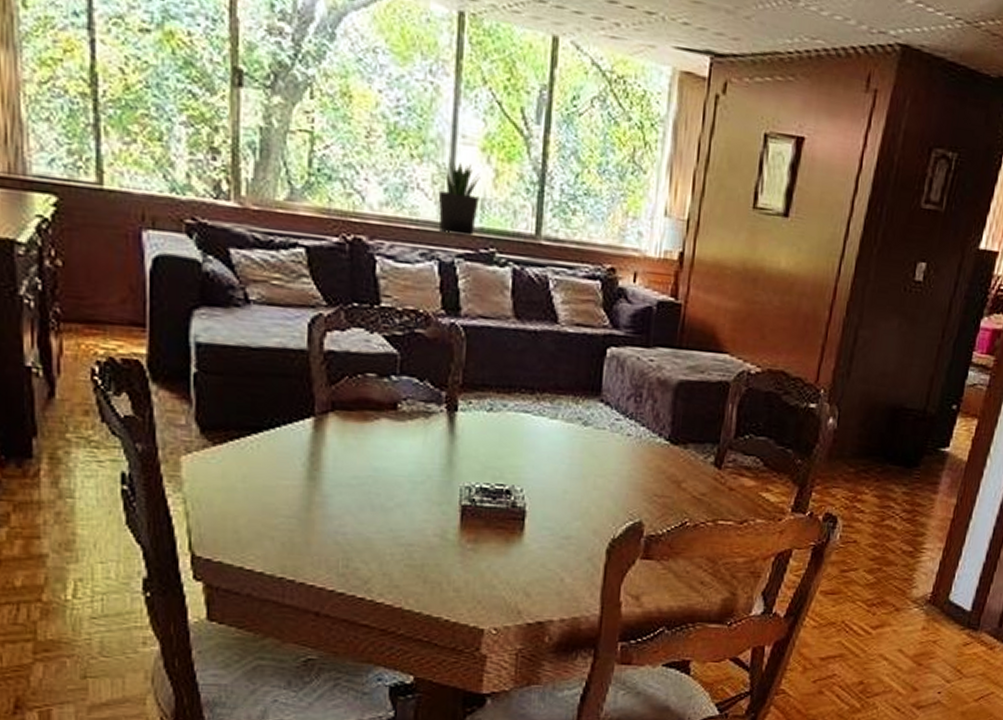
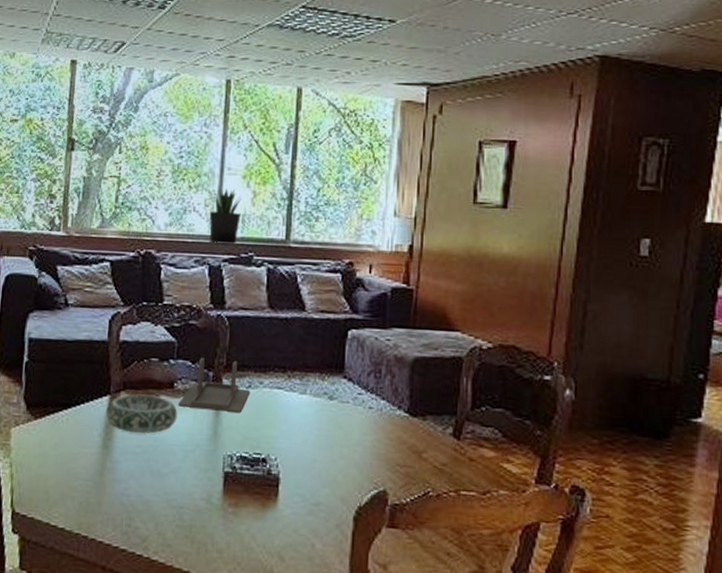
decorative bowl: none [309,416,403,463] -> present [105,394,178,434]
napkin holder: none [404,373,492,439] -> present [178,357,251,413]

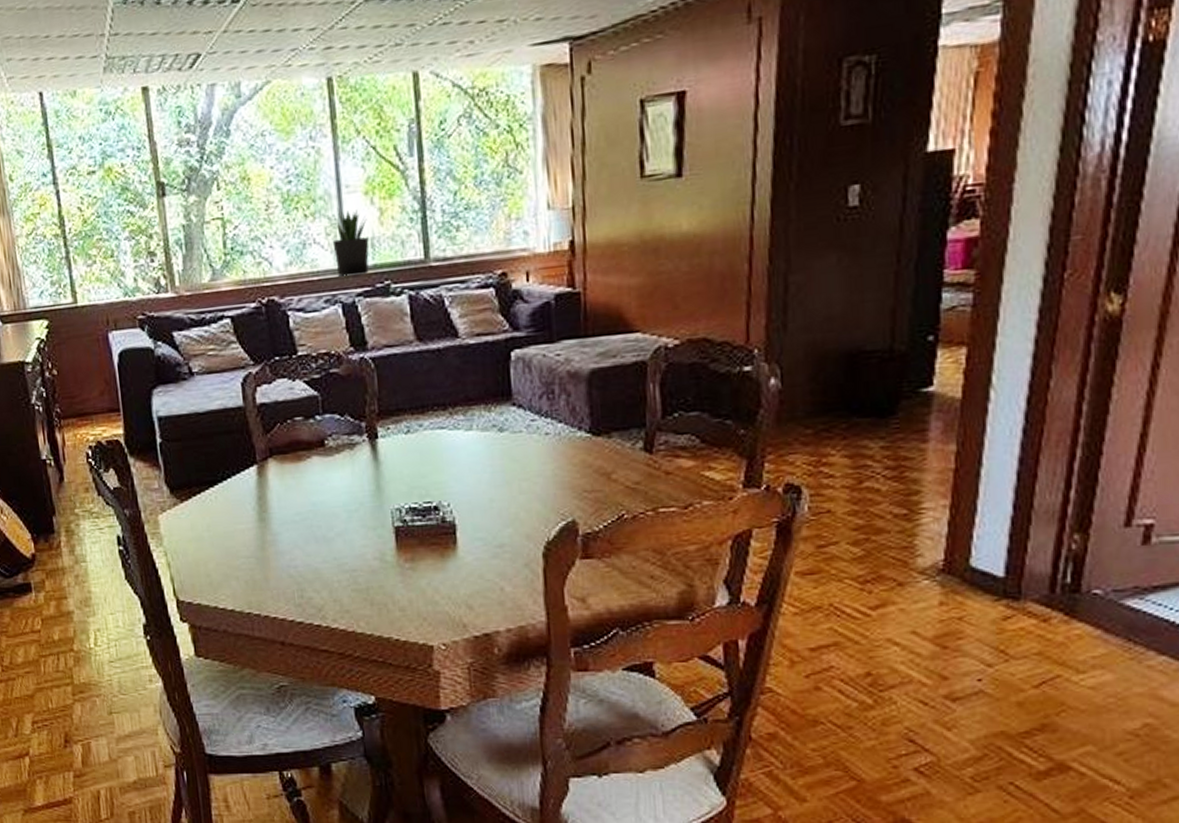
decorative bowl: present [105,394,178,434] -> none [255,457,334,501]
napkin holder: present [178,357,251,413] -> none [333,405,410,465]

